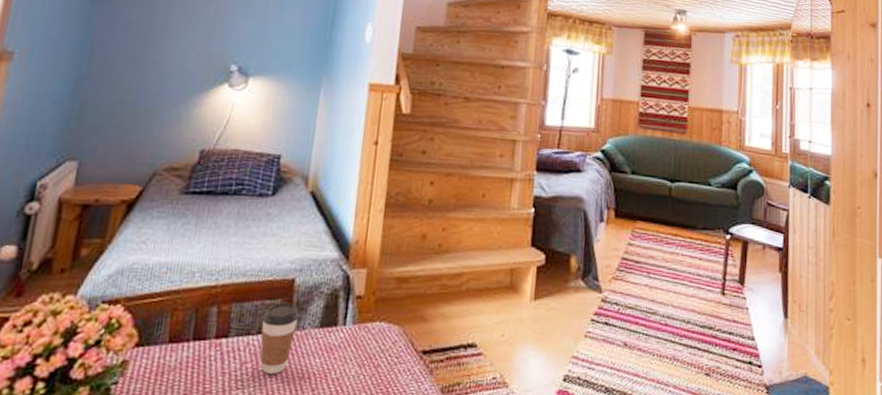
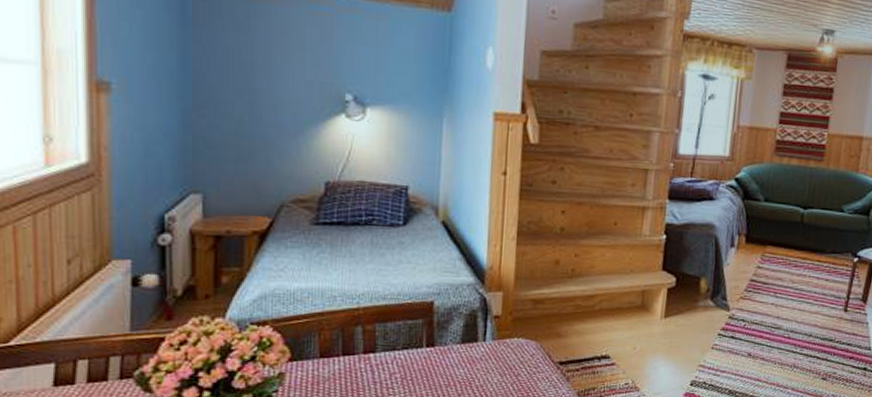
coffee cup: present [260,302,299,375] -> none [405,322,441,383]

